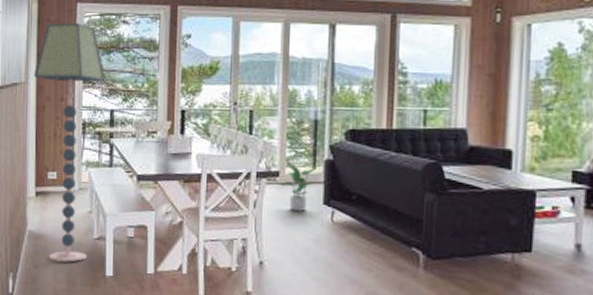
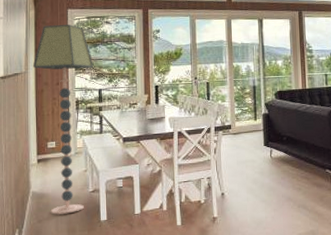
potted plant: present [285,162,318,212] -> none [236,118,258,153]

